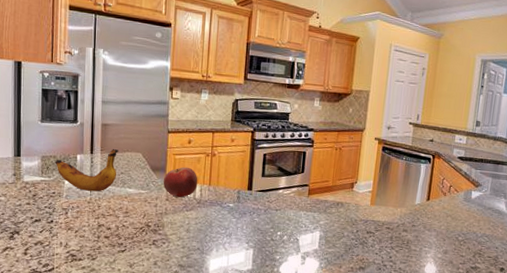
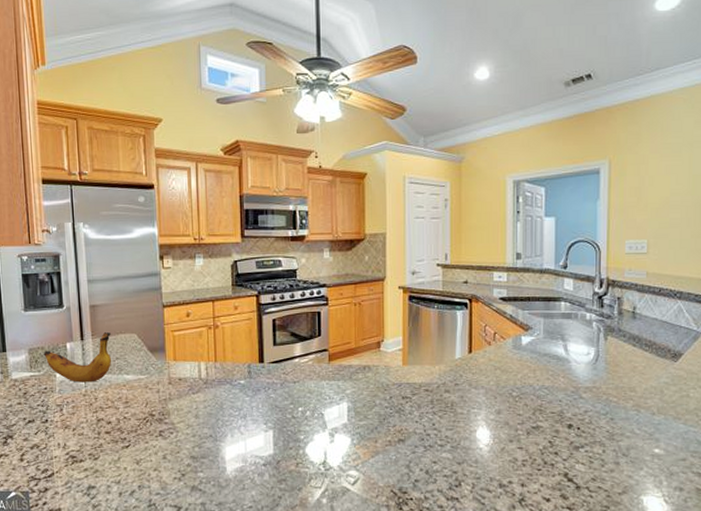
fruit: present [163,167,198,198] -> none [163,343,202,379]

